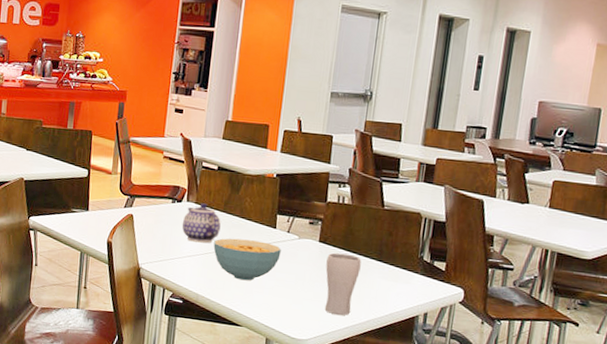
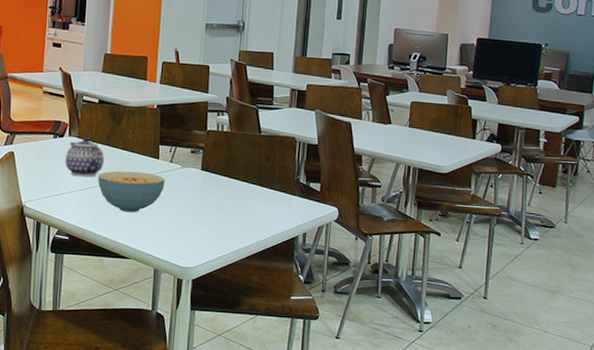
drinking glass: present [324,252,362,316] -> none [209,180,242,241]

